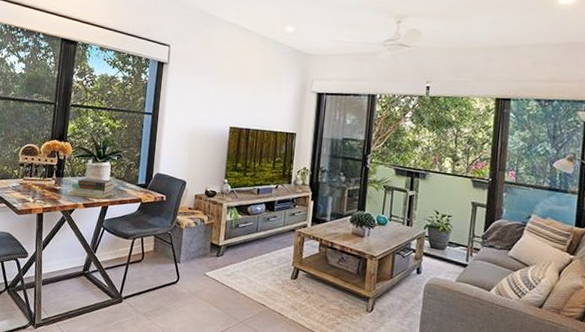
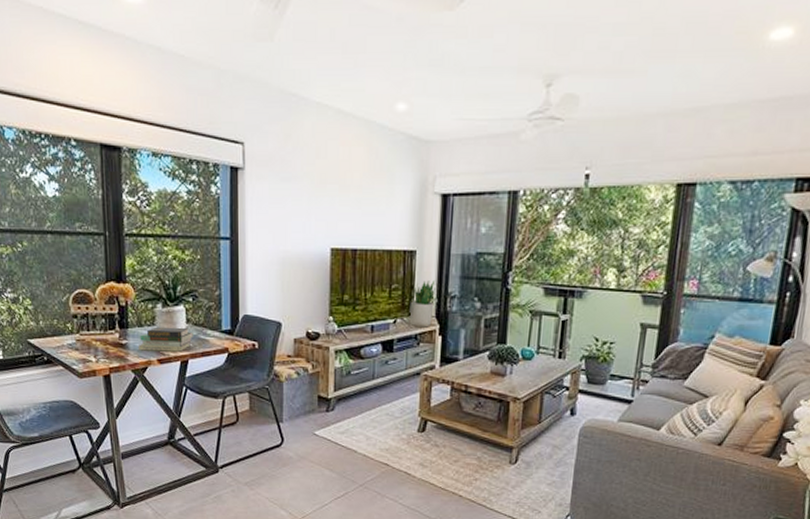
planter: none [288,156,311,194] -> present [409,280,437,328]

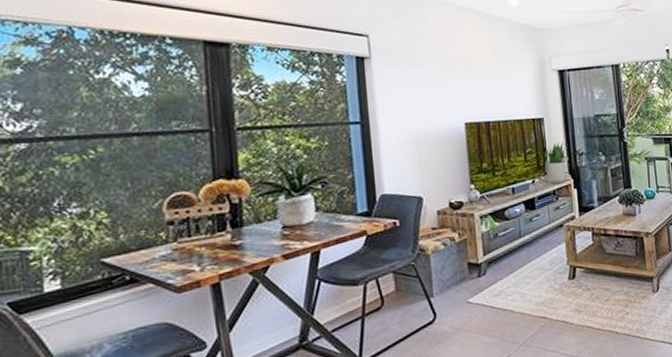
books: present [139,326,193,352] -> none [257,216,325,249]

